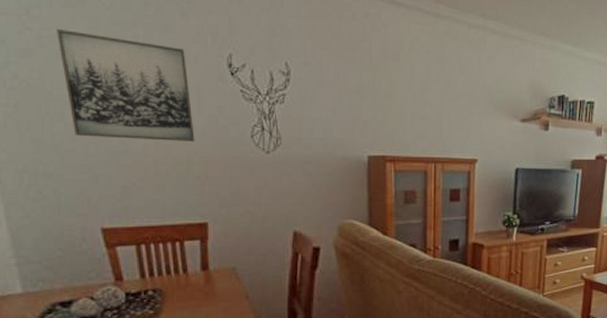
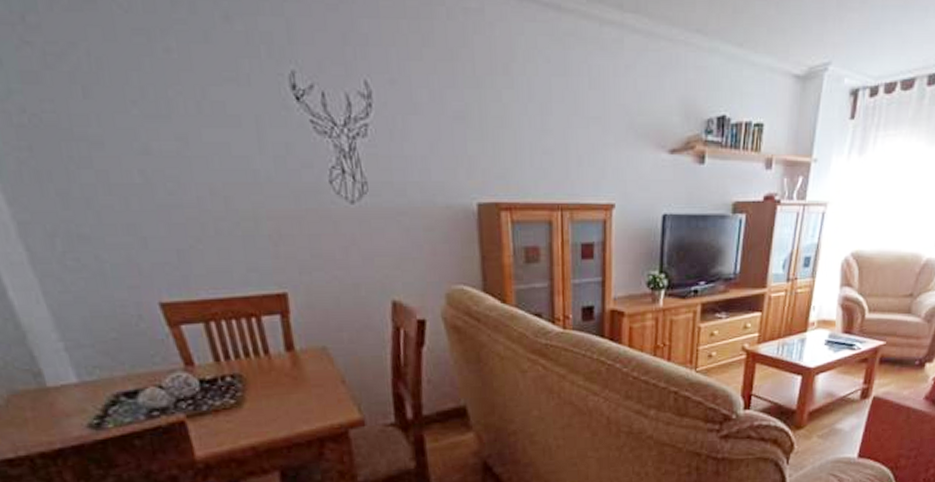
wall art: present [57,28,195,142] -> none [64,41,260,191]

